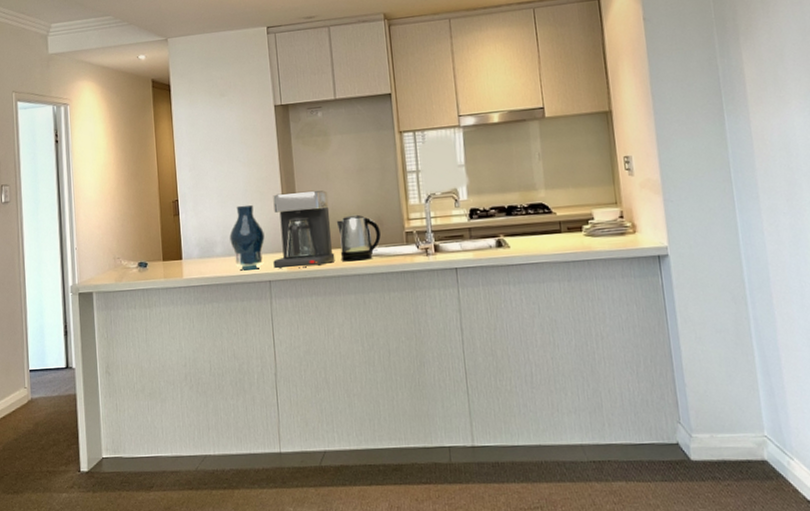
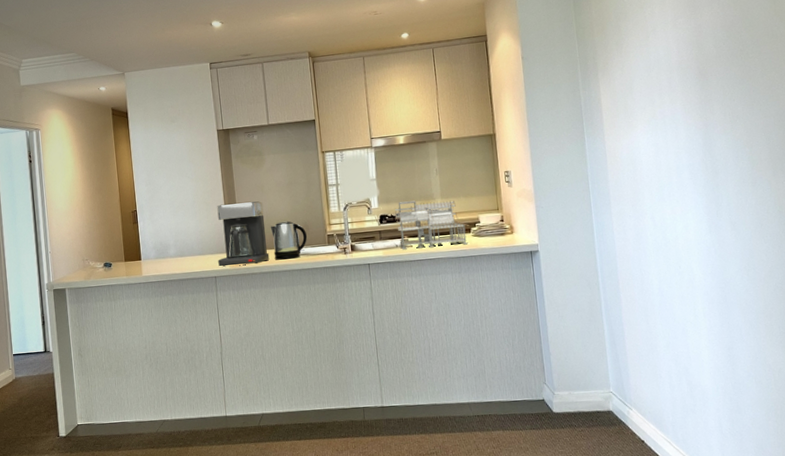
vase: present [229,204,265,272] -> none [181,213,211,269]
dish rack: none [488,191,581,253] -> present [395,200,470,251]

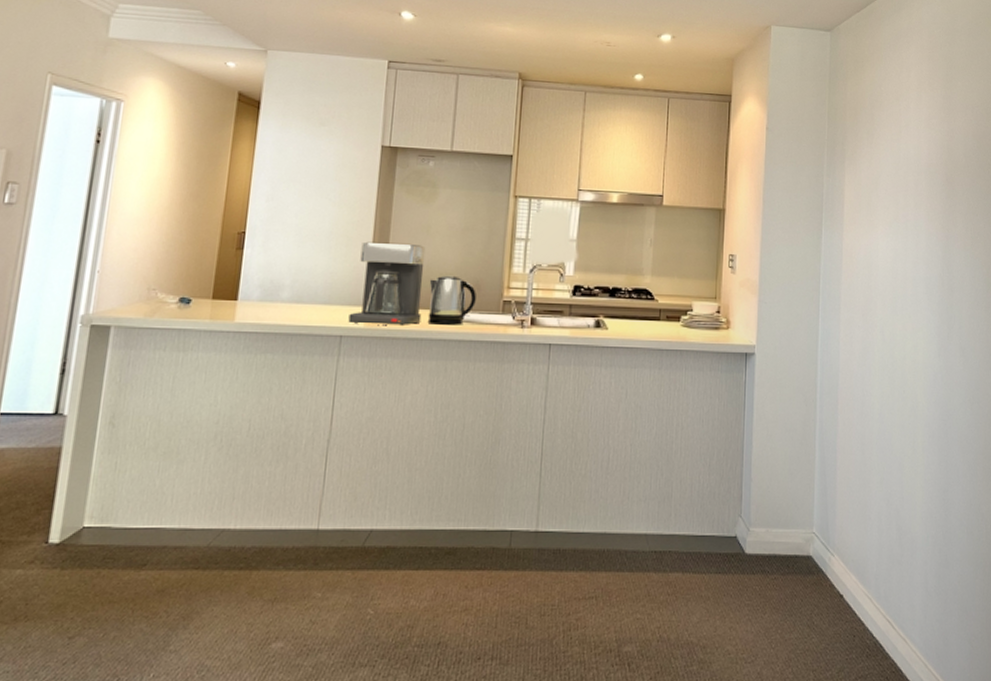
dish rack: present [395,200,470,251] -> none [592,272,680,335]

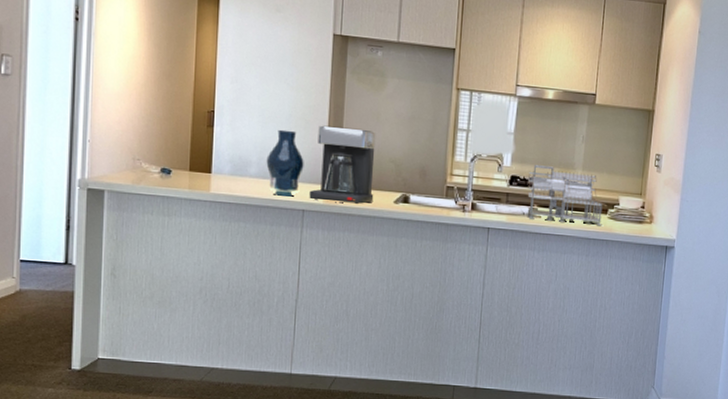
vase: none [301,248,344,323] -> present [266,129,304,197]
kettle: present [427,275,477,325] -> none [379,160,423,207]
dish rack: none [592,272,680,335] -> present [527,165,608,226]

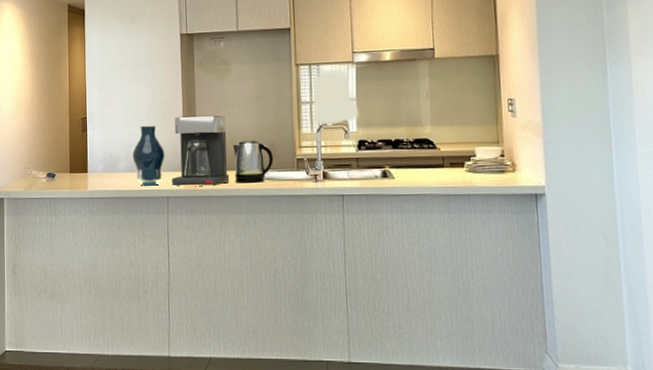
kettle: none [379,160,423,207] -> present [232,139,274,183]
dish rack: present [527,165,608,226] -> none [376,126,463,183]

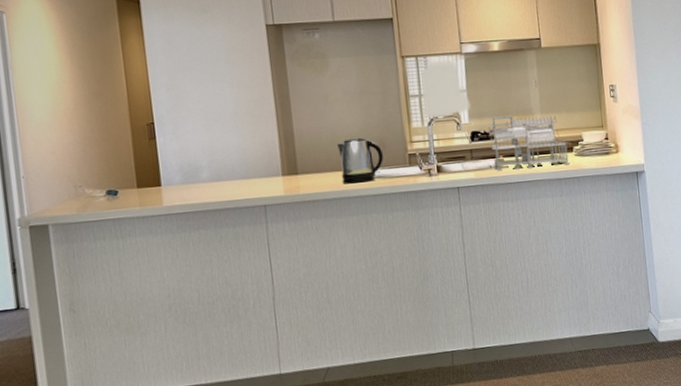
vase: present [132,125,165,187] -> none [217,127,258,197]
coffee maker: present [172,115,230,187] -> none [266,113,336,193]
dish rack: none [376,126,463,183] -> present [488,115,572,172]

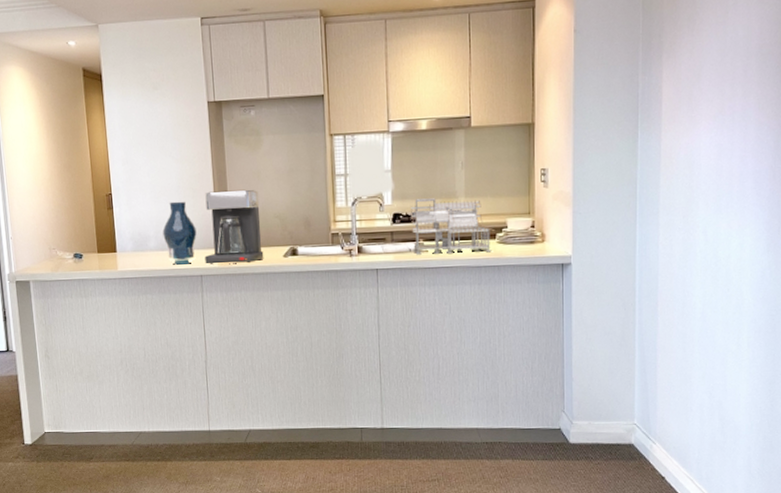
vase: none [217,127,258,197] -> present [162,201,197,266]
coffee maker: none [266,113,336,193] -> present [205,190,264,265]
kettle: present [336,137,384,184] -> none [266,214,309,260]

